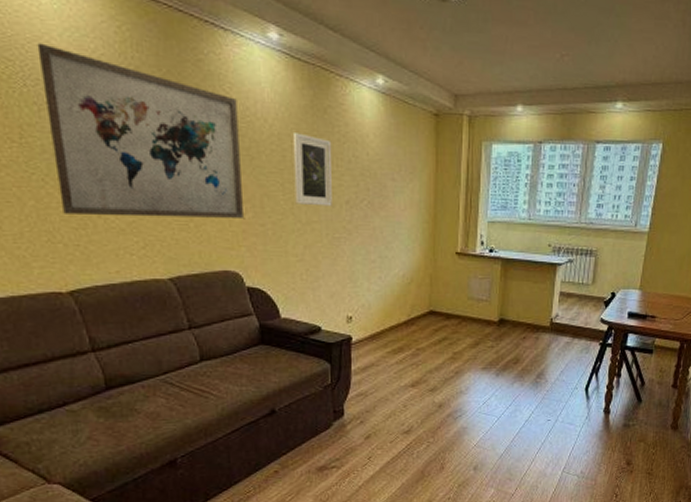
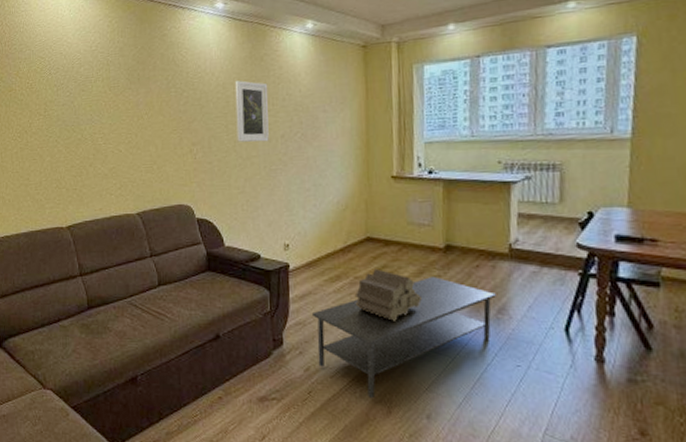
wall art: present [37,43,243,218] -> none [59,42,195,165]
coffee table: none [375,348,537,458] -> present [313,277,496,399]
log pile: none [417,340,476,388] -> present [356,268,422,321]

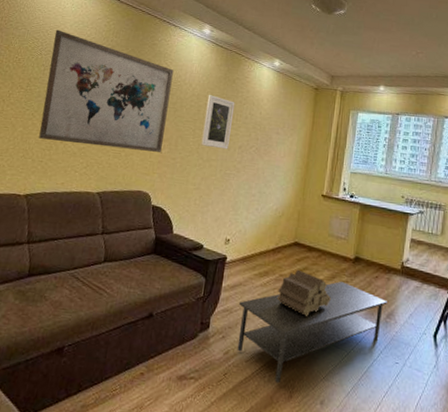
wall art: none [59,42,195,165] -> present [39,29,174,152]

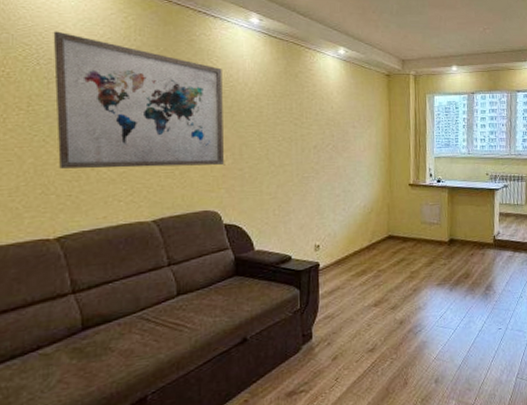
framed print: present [201,95,235,150] -> none [268,93,302,152]
coffee table: present [237,281,387,384] -> none [341,265,485,375]
log pile: present [277,269,331,316] -> none [379,261,432,305]

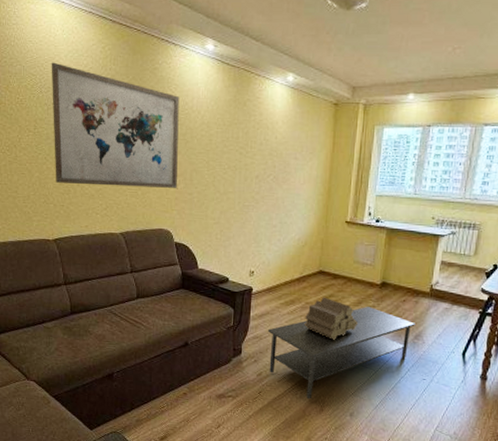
coffee table: none [341,265,485,375] -> present [268,307,415,399]
log pile: none [379,261,432,305] -> present [305,297,358,340]

